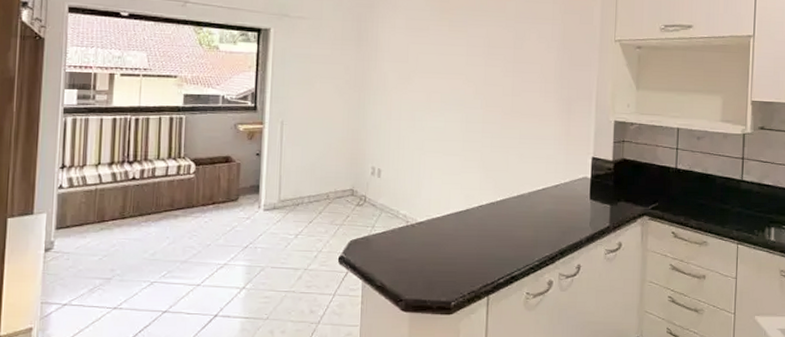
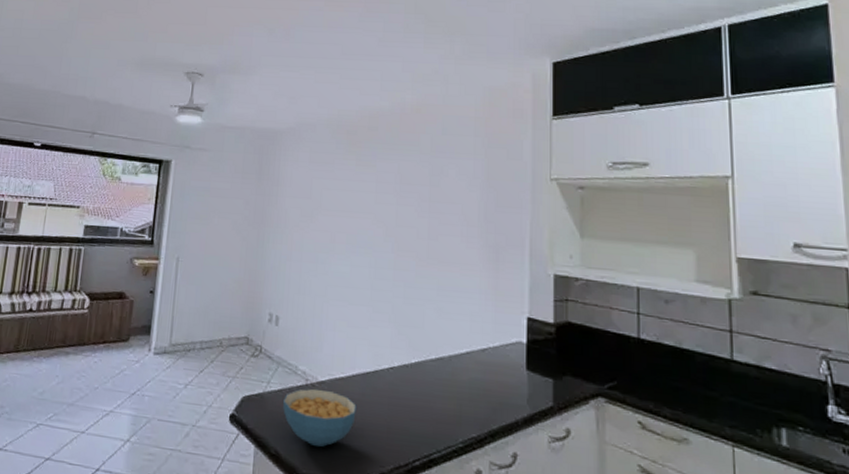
cereal bowl: none [387,228,451,275] -> present [283,388,357,447]

